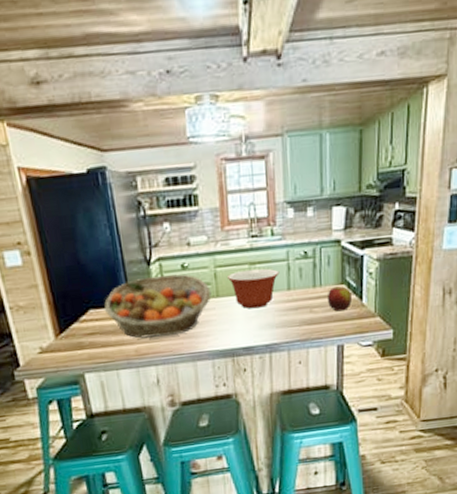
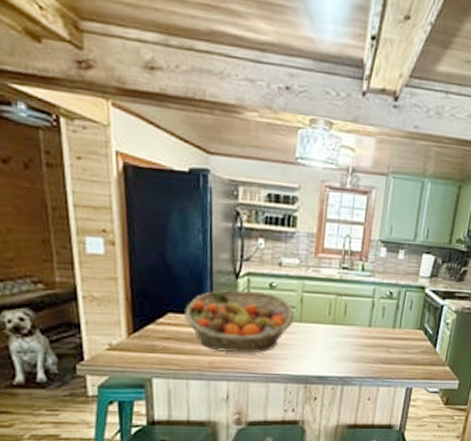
mixing bowl: present [228,268,280,309] -> none [313,300,364,340]
apple: present [327,286,353,312] -> none [403,331,428,356]

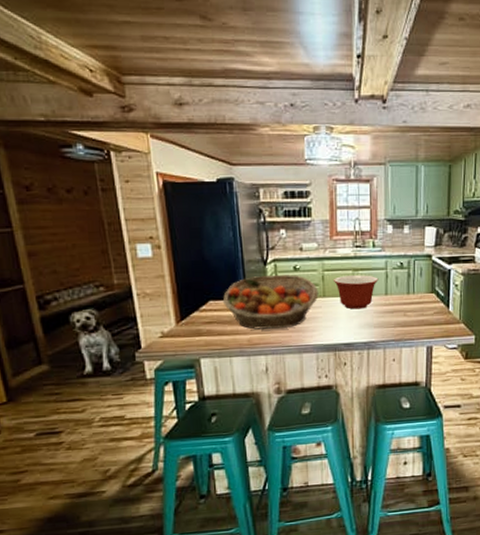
mixing bowl: none [313,300,364,340] -> present [334,275,379,310]

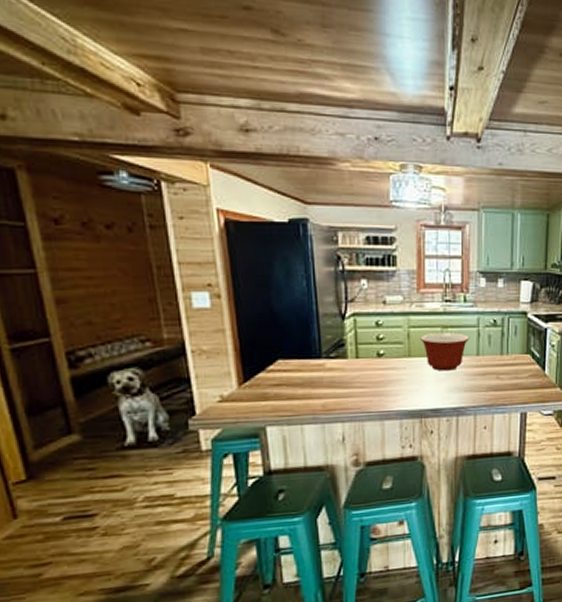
fruit basket: present [222,274,319,330] -> none [293,330,404,393]

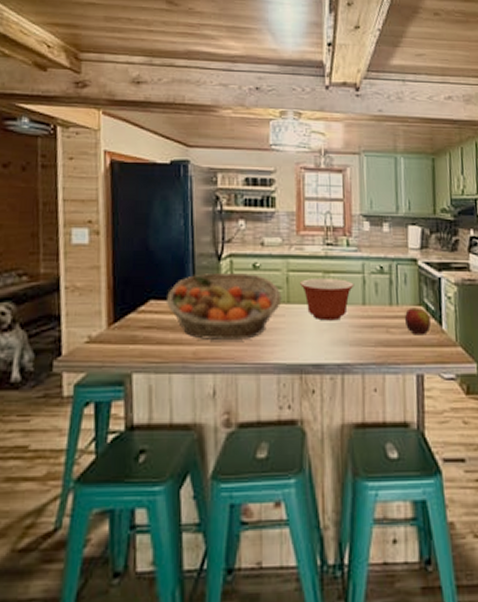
fruit basket: none [293,330,404,393] -> present [165,272,282,339]
apple: none [512,356,536,380] -> present [404,308,432,335]

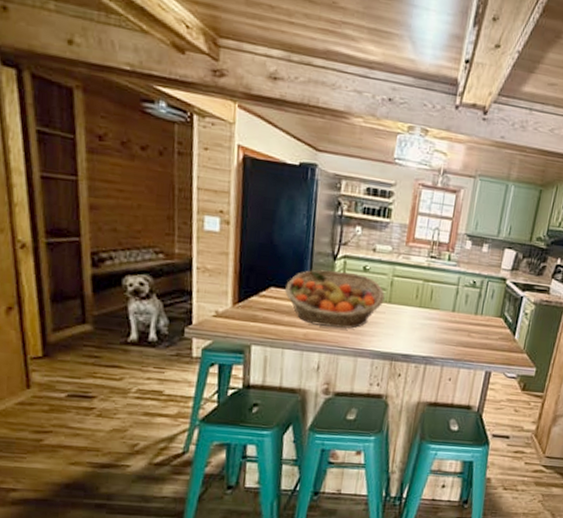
mixing bowl: present [300,279,355,321] -> none [402,284,449,322]
apple: present [404,308,432,335] -> none [484,318,507,342]

